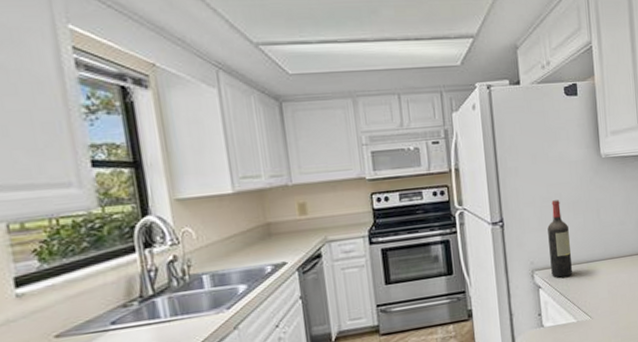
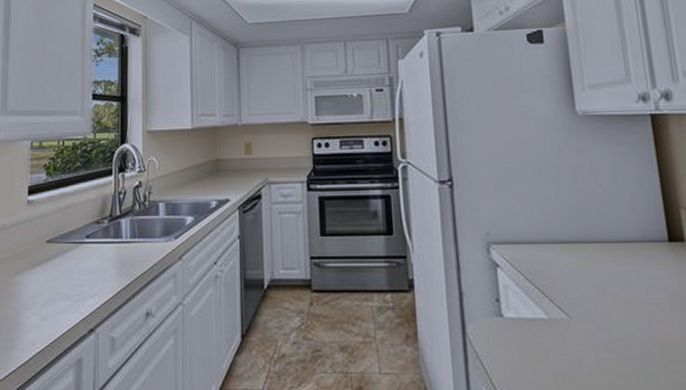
wine bottle: present [547,200,572,278] -> none [507,161,541,259]

